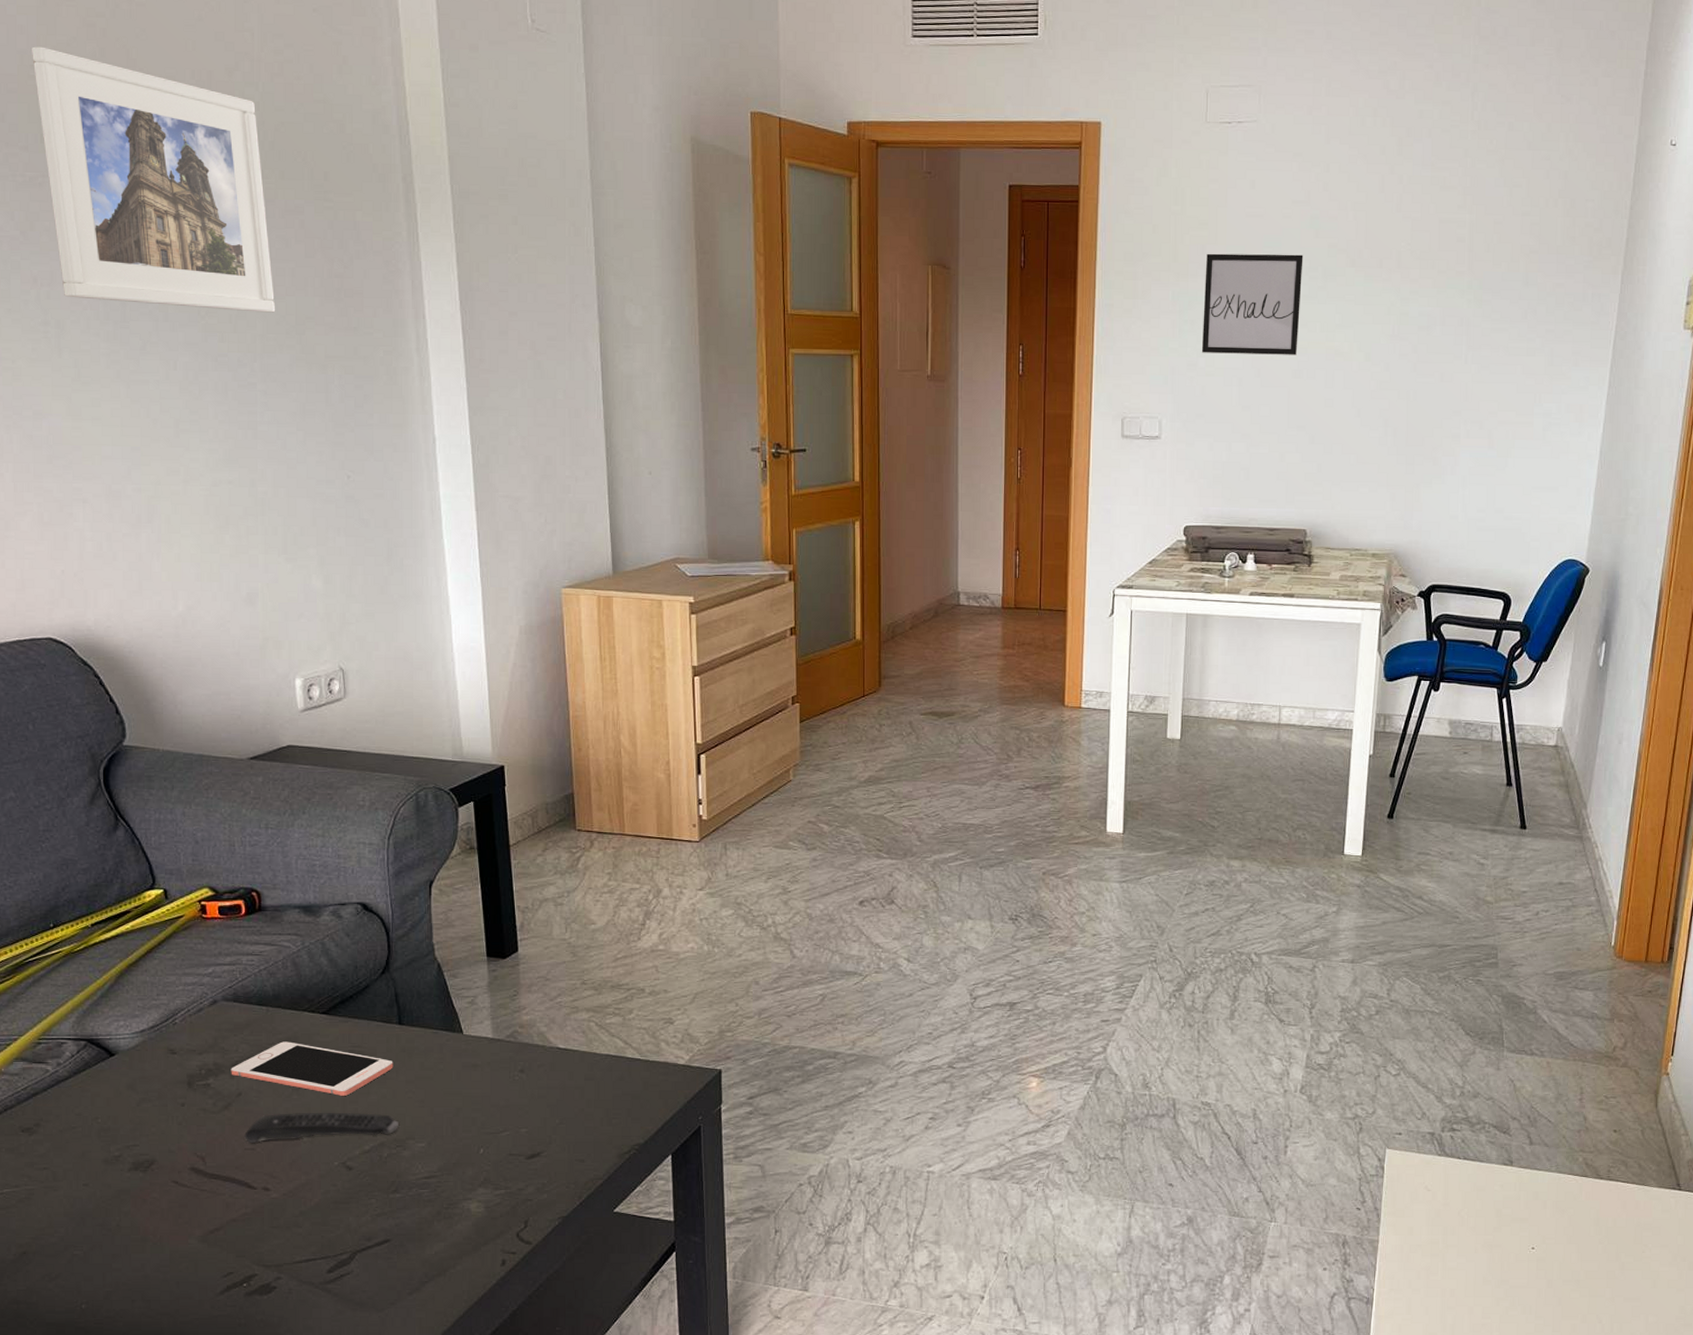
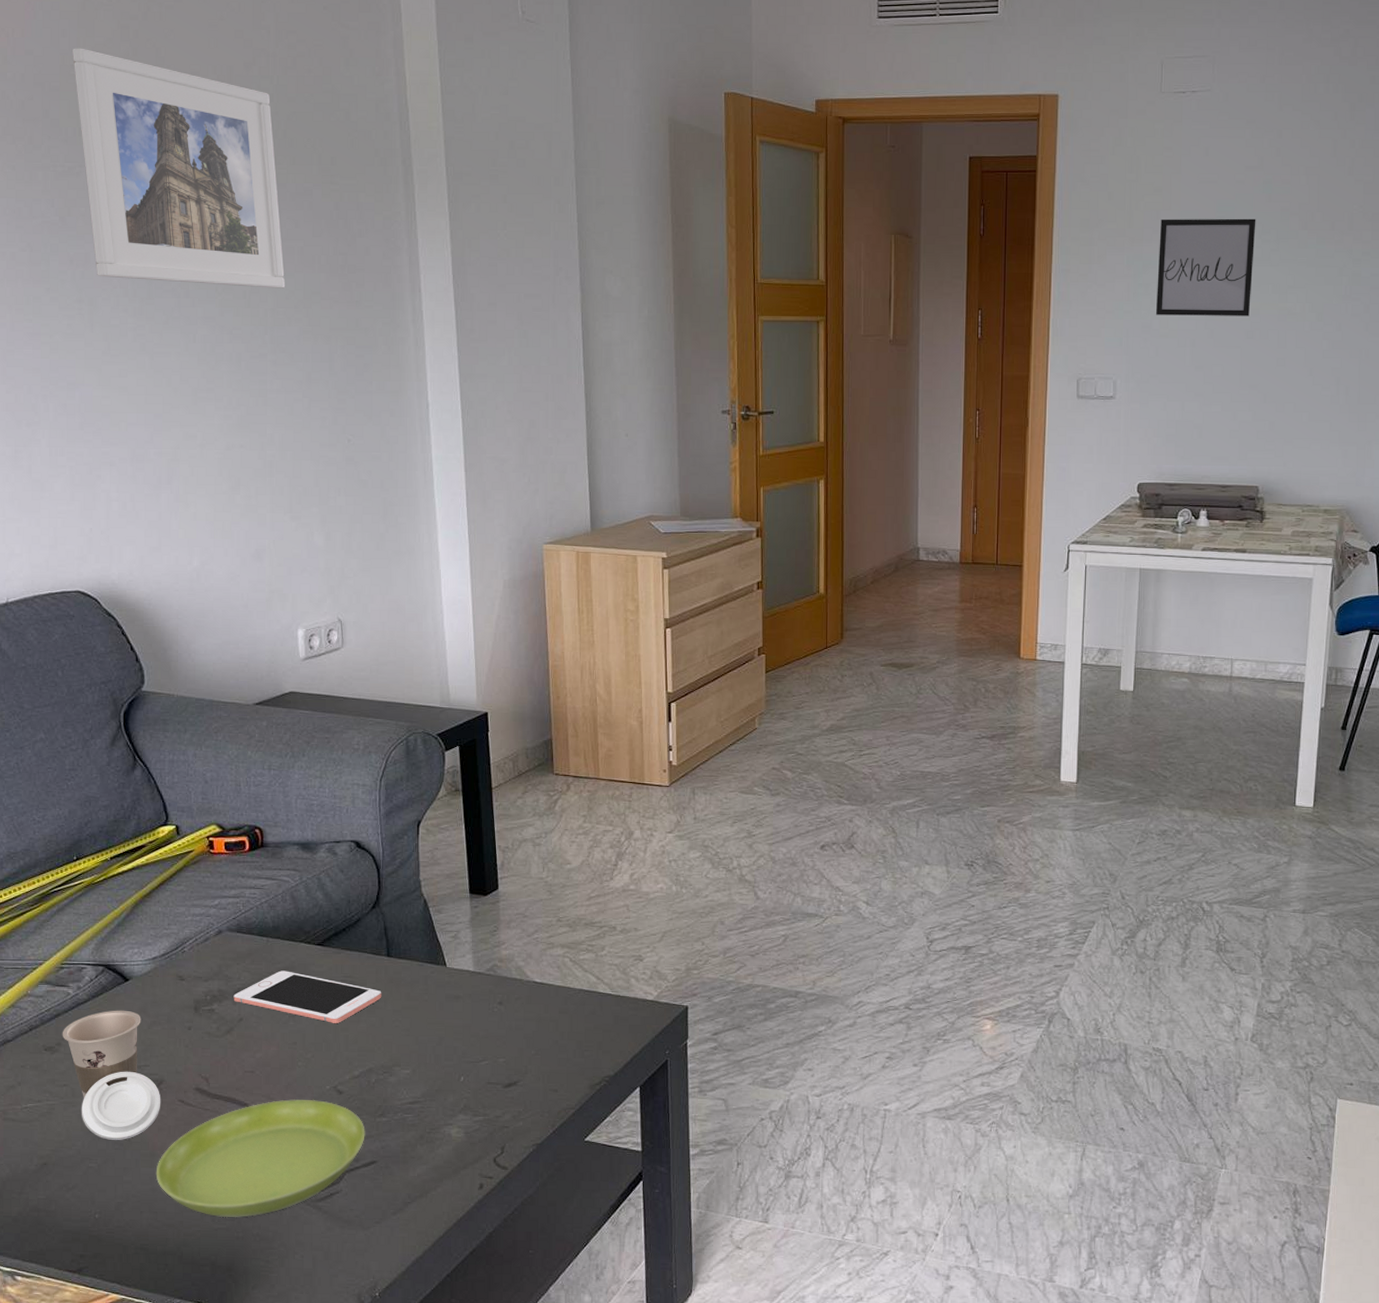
cup: none [40,1087,153,1225] -> present [62,1010,161,1140]
saucer: none [148,1176,378,1304] -> present [156,1099,365,1218]
remote control: present [244,1112,399,1144] -> none [245,1038,386,1067]

